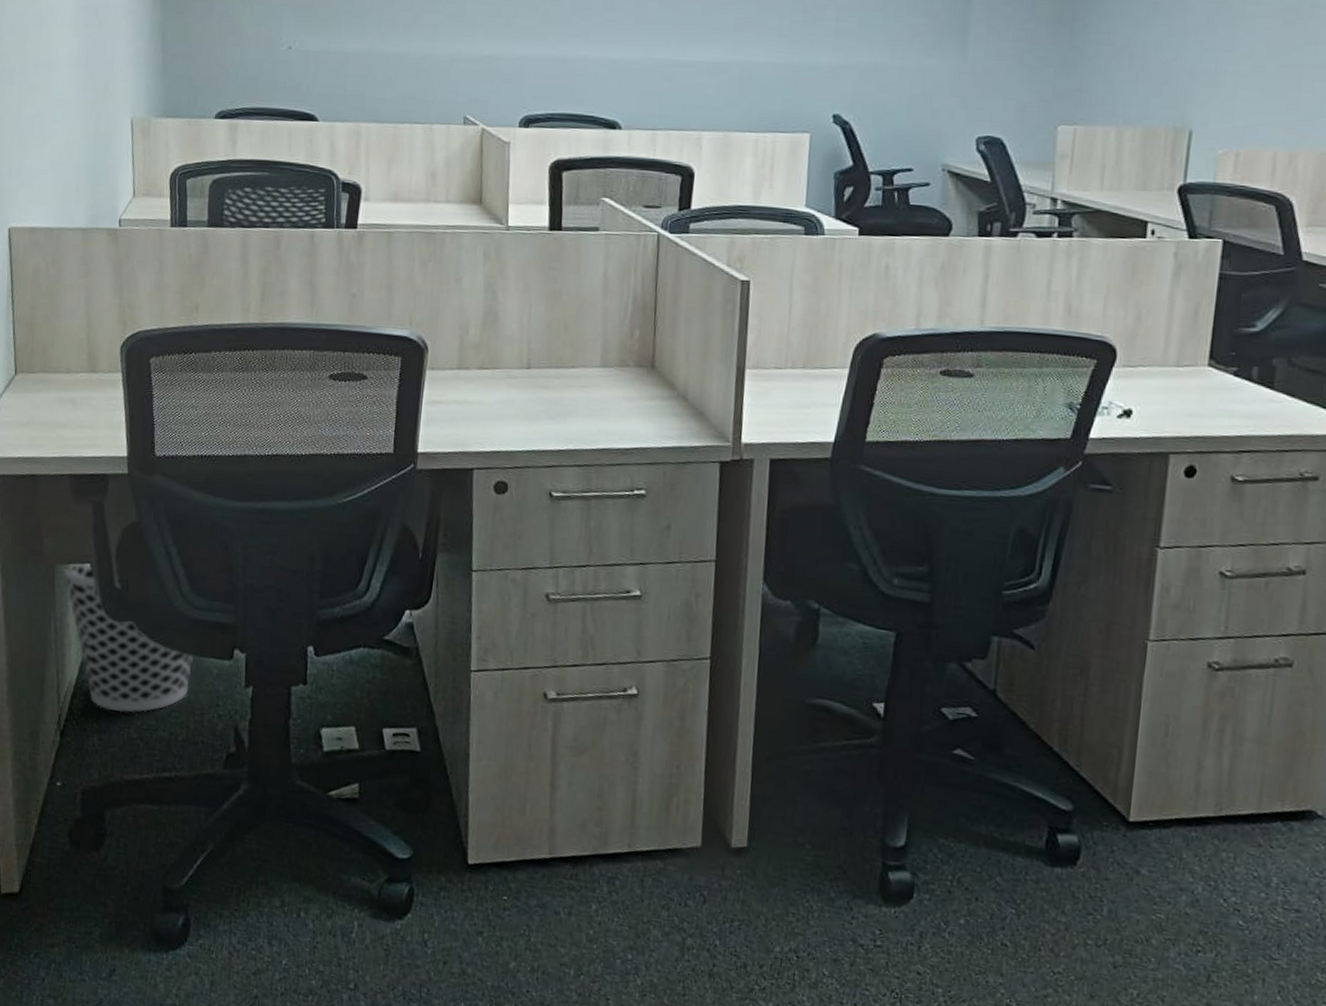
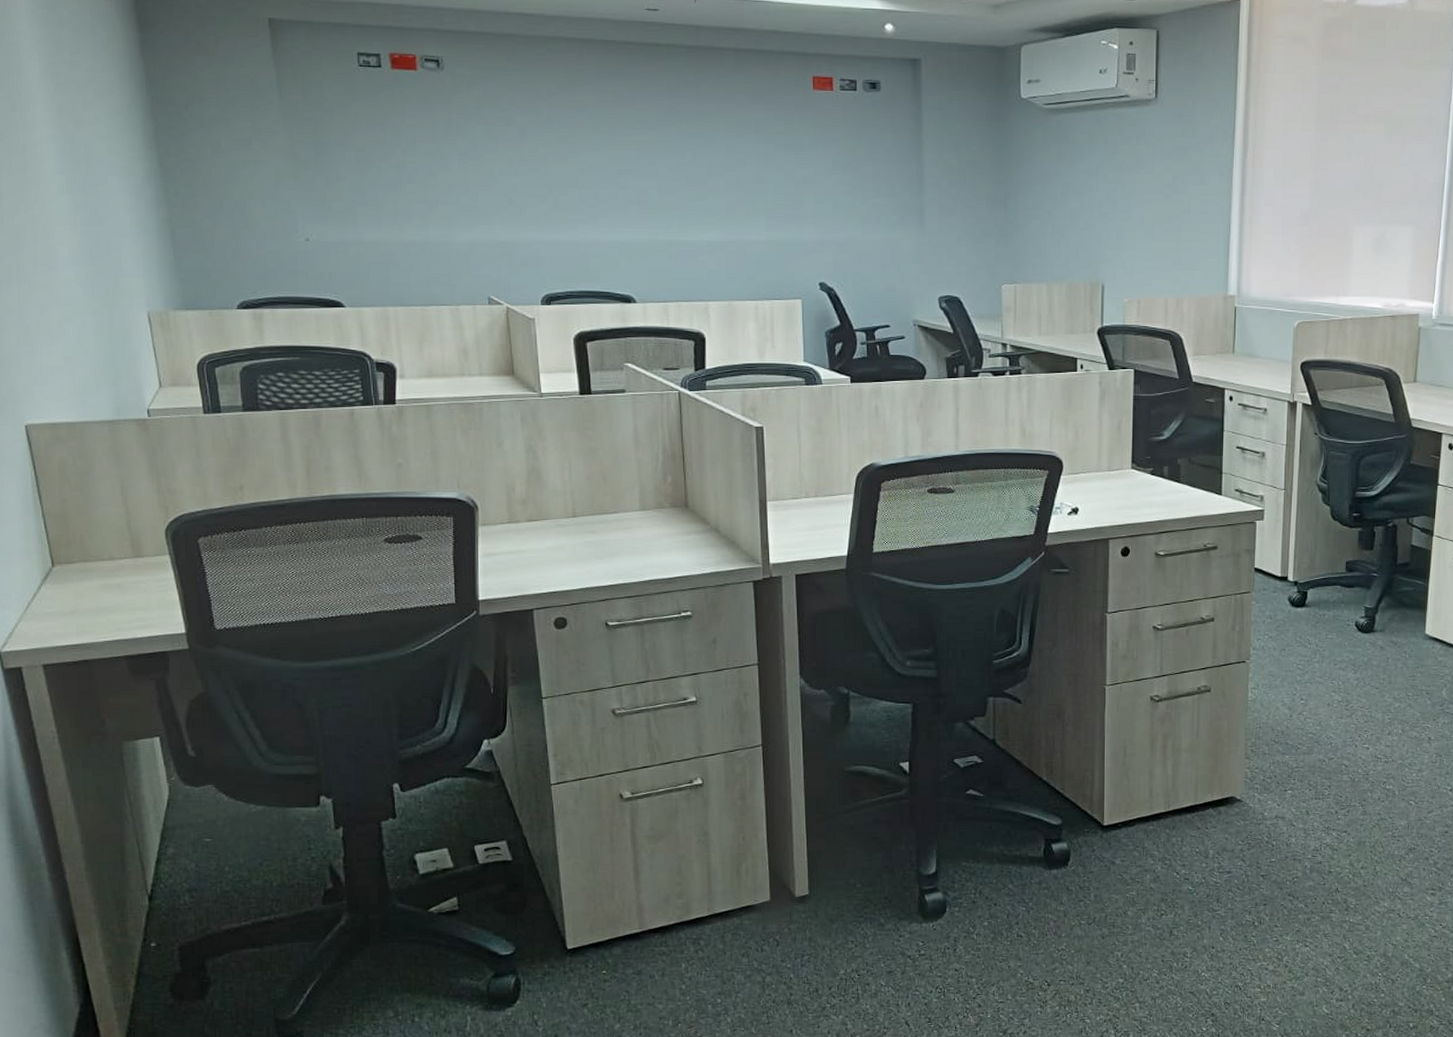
wastebasket: present [64,564,193,713] -> none [132,738,279,870]

